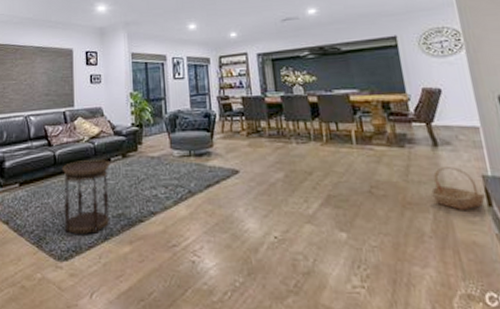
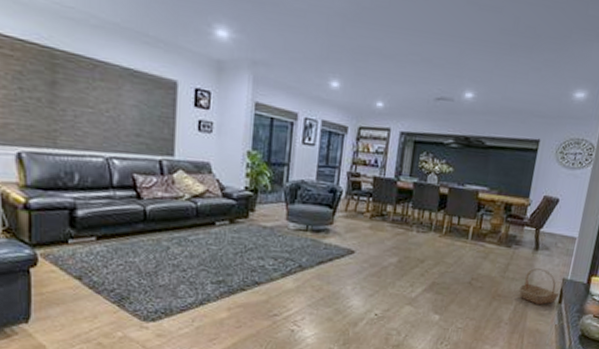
side table: present [62,160,110,234] -> none [153,220,213,298]

